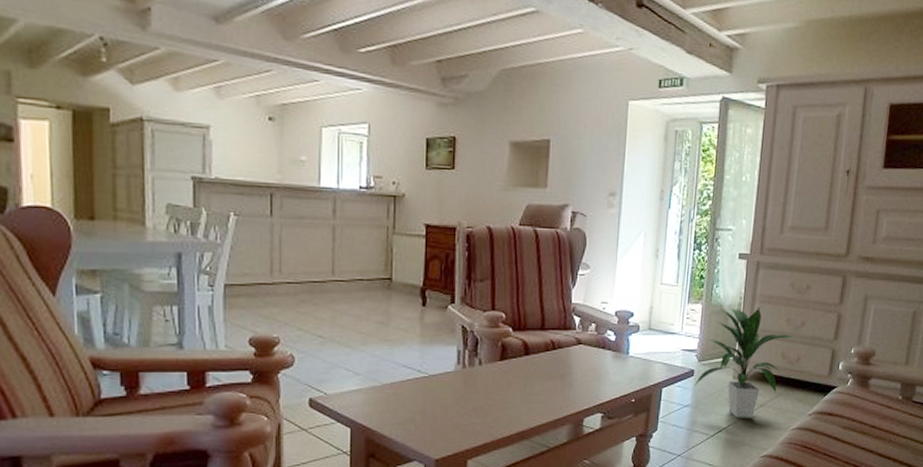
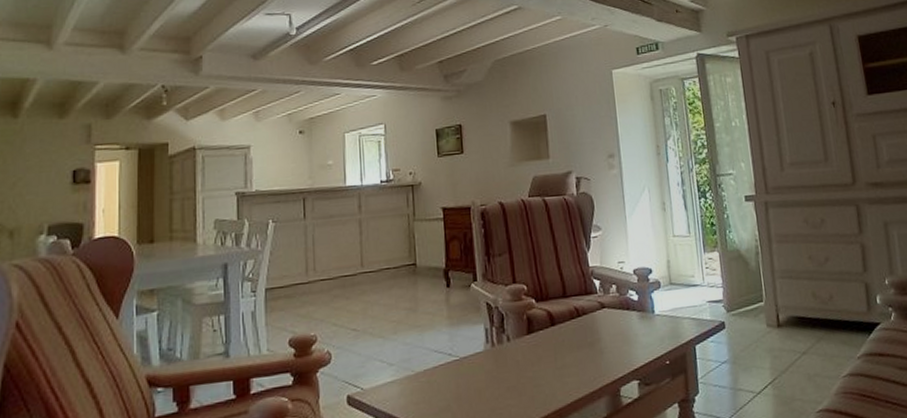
indoor plant: present [694,306,796,418] -> none [728,246,823,370]

